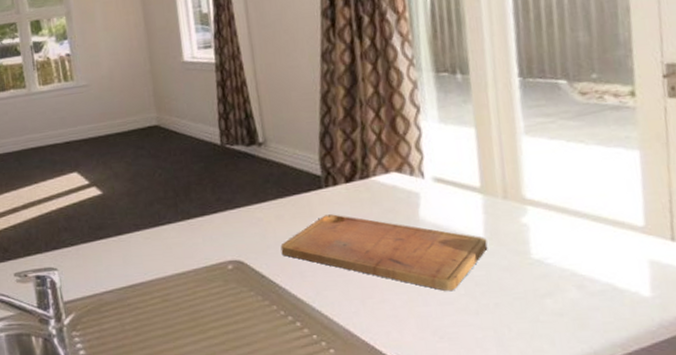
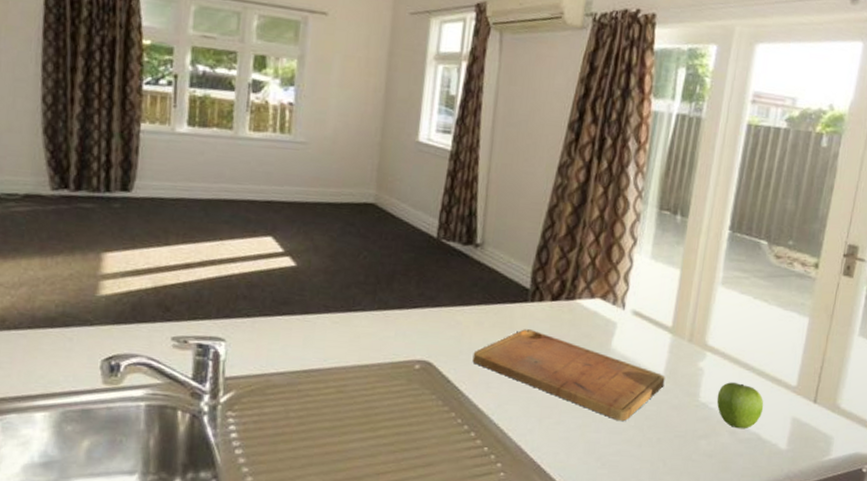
fruit: none [551,232,611,282] -> present [716,382,764,429]

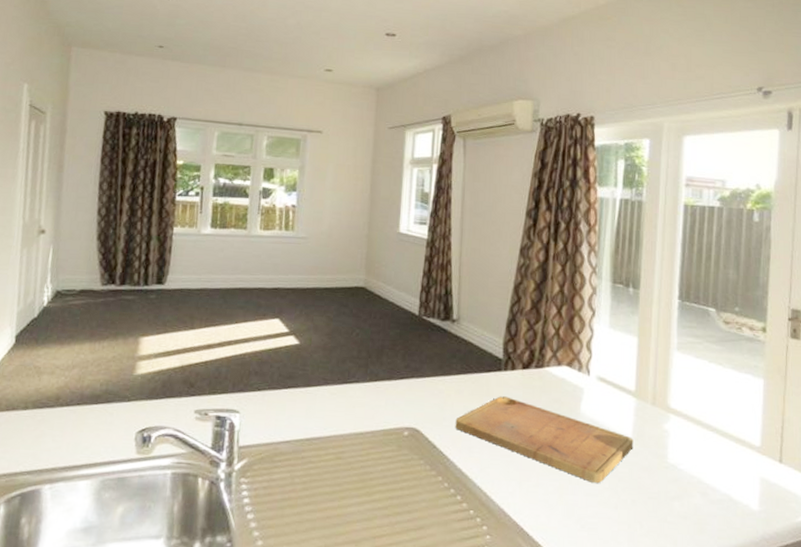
fruit: present [716,382,764,429] -> none [685,443,731,490]

